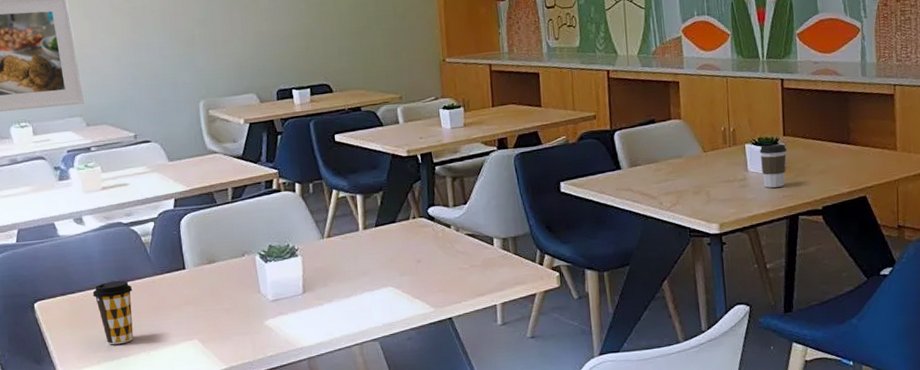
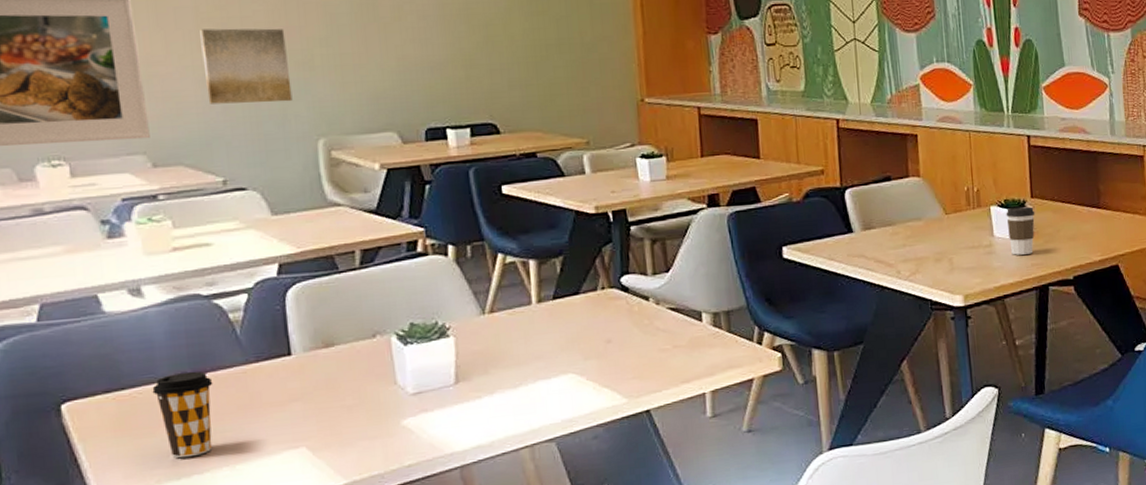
wall art: none [114,15,181,76] -> present [200,28,293,104]

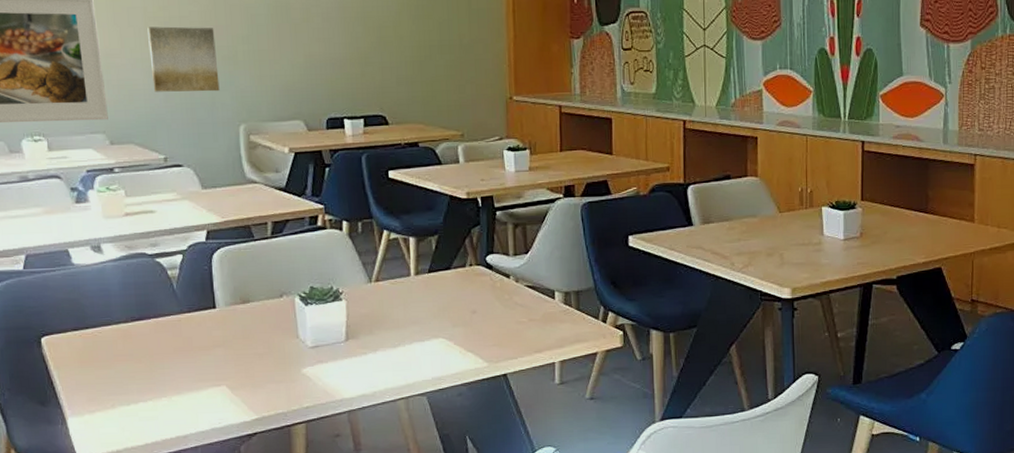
coffee cup: present [152,371,213,458] -> none [109,318,155,388]
coffee cup: present [1006,206,1035,255] -> none [836,208,864,254]

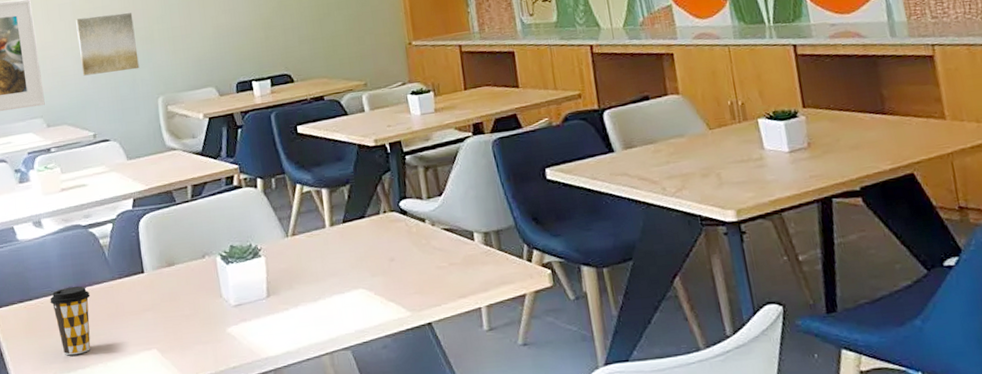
coffee cup: none [109,318,155,388] -> present [50,286,91,356]

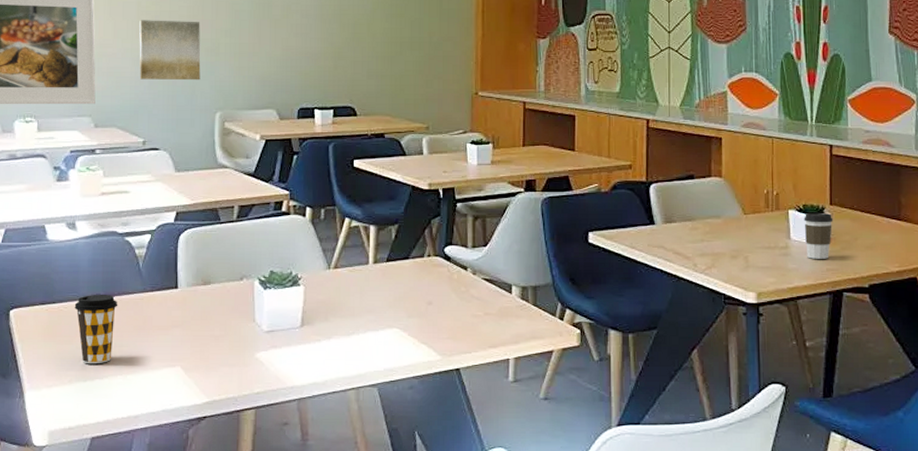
coffee cup: none [775,117,811,168] -> present [804,212,833,259]

